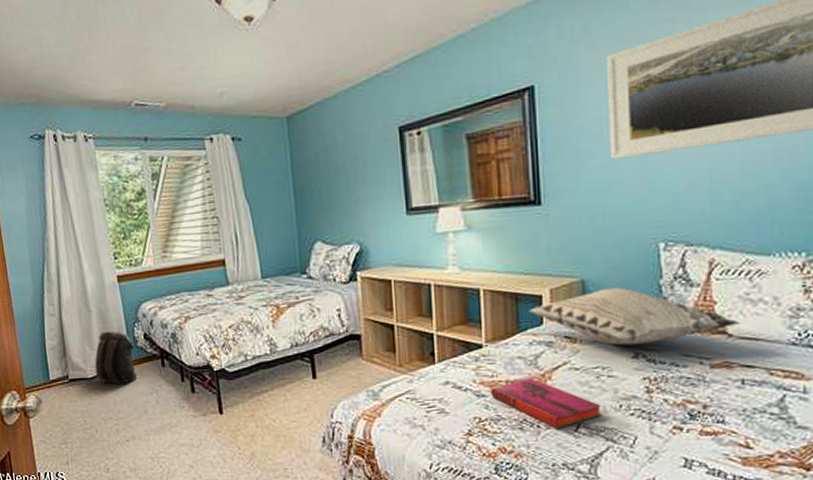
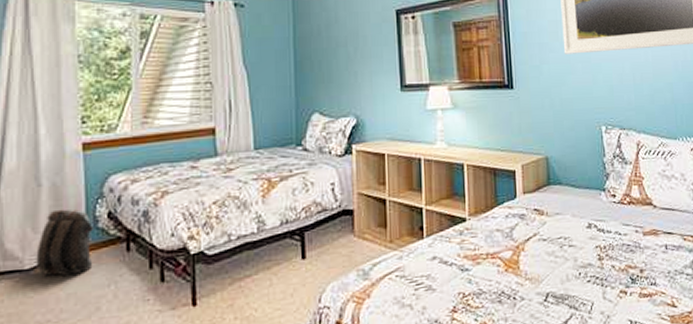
hardback book: present [490,378,601,429] -> none [473,250,565,300]
decorative pillow: present [528,287,740,346] -> none [504,164,661,217]

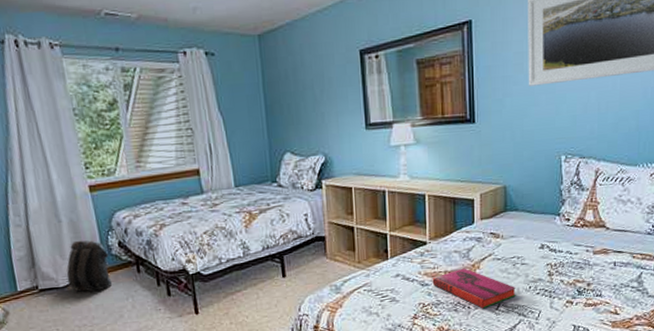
hardback book: none [473,250,565,300] -> present [432,268,516,309]

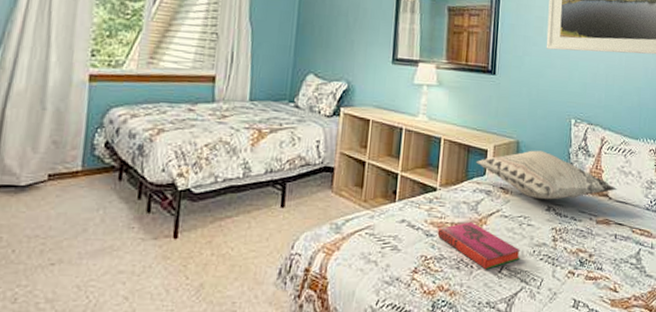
backpack: present [67,240,113,292] -> none [31,133,90,197]
decorative pillow: none [463,192,615,239] -> present [475,150,617,200]

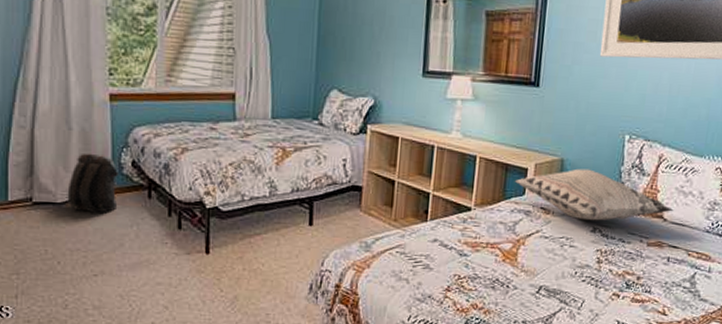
backpack: none [31,133,90,197] -> present [67,153,118,213]
hardback book: present [437,221,520,270] -> none [471,242,561,290]

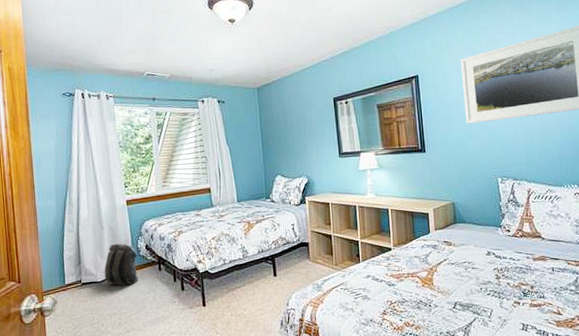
decorative pillow: present [514,168,674,221] -> none [420,207,549,247]

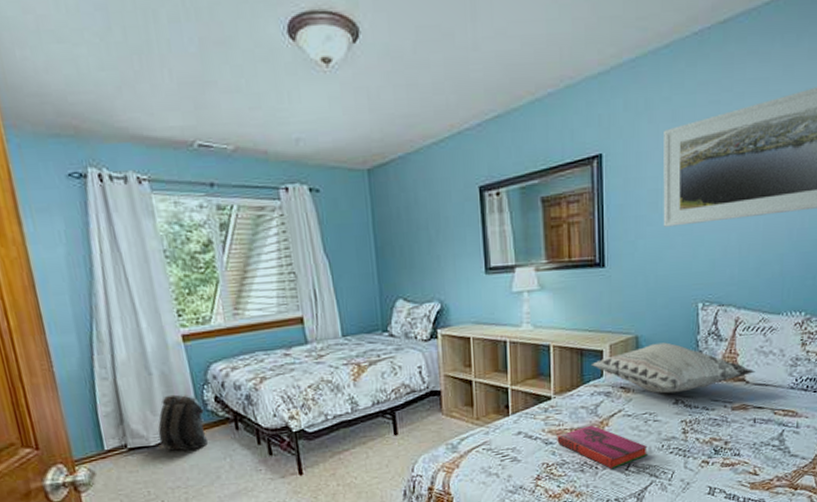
hardback book: none [397,271,470,307] -> present [557,425,648,469]
decorative pillow: none [420,207,549,247] -> present [590,342,755,394]

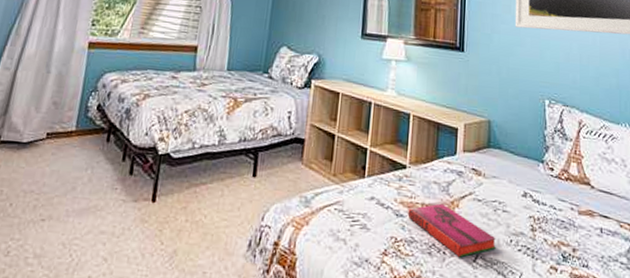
backpack: present [158,394,209,451] -> none [32,95,84,155]
decorative pillow: present [590,342,755,394] -> none [446,130,600,185]

